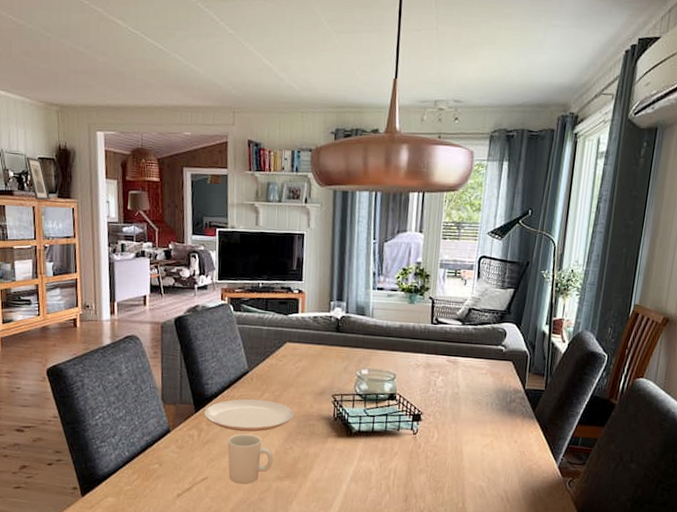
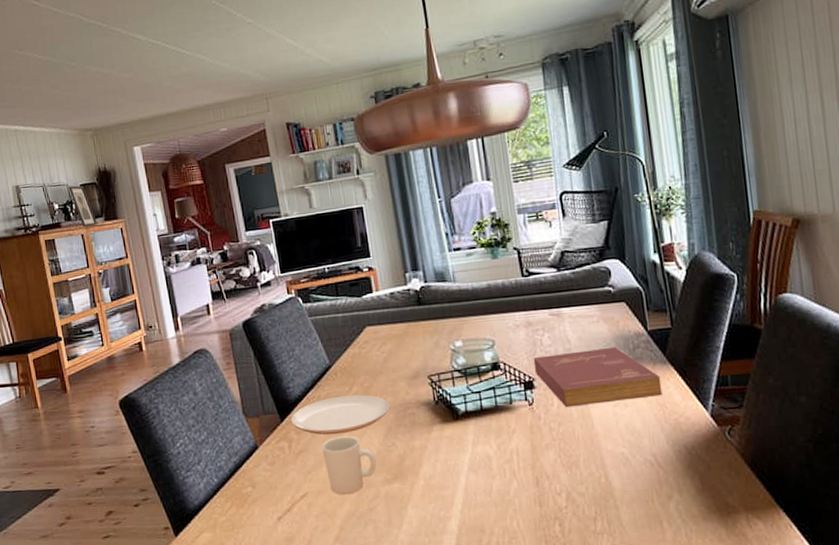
book: none [424,395,526,445] -> present [533,346,663,408]

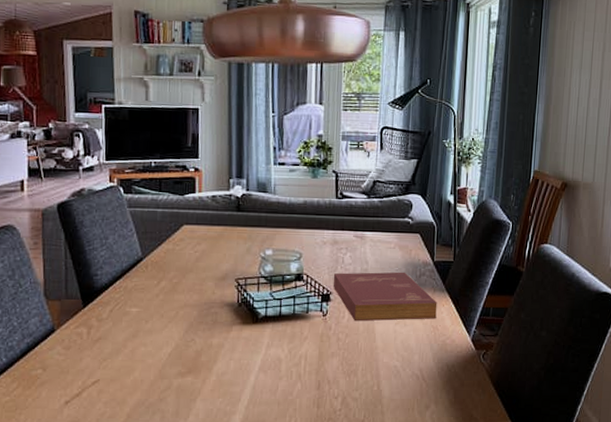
plate: present [290,394,390,435] -> none [93,288,194,326]
mug: present [321,436,377,495] -> none [121,328,173,384]

